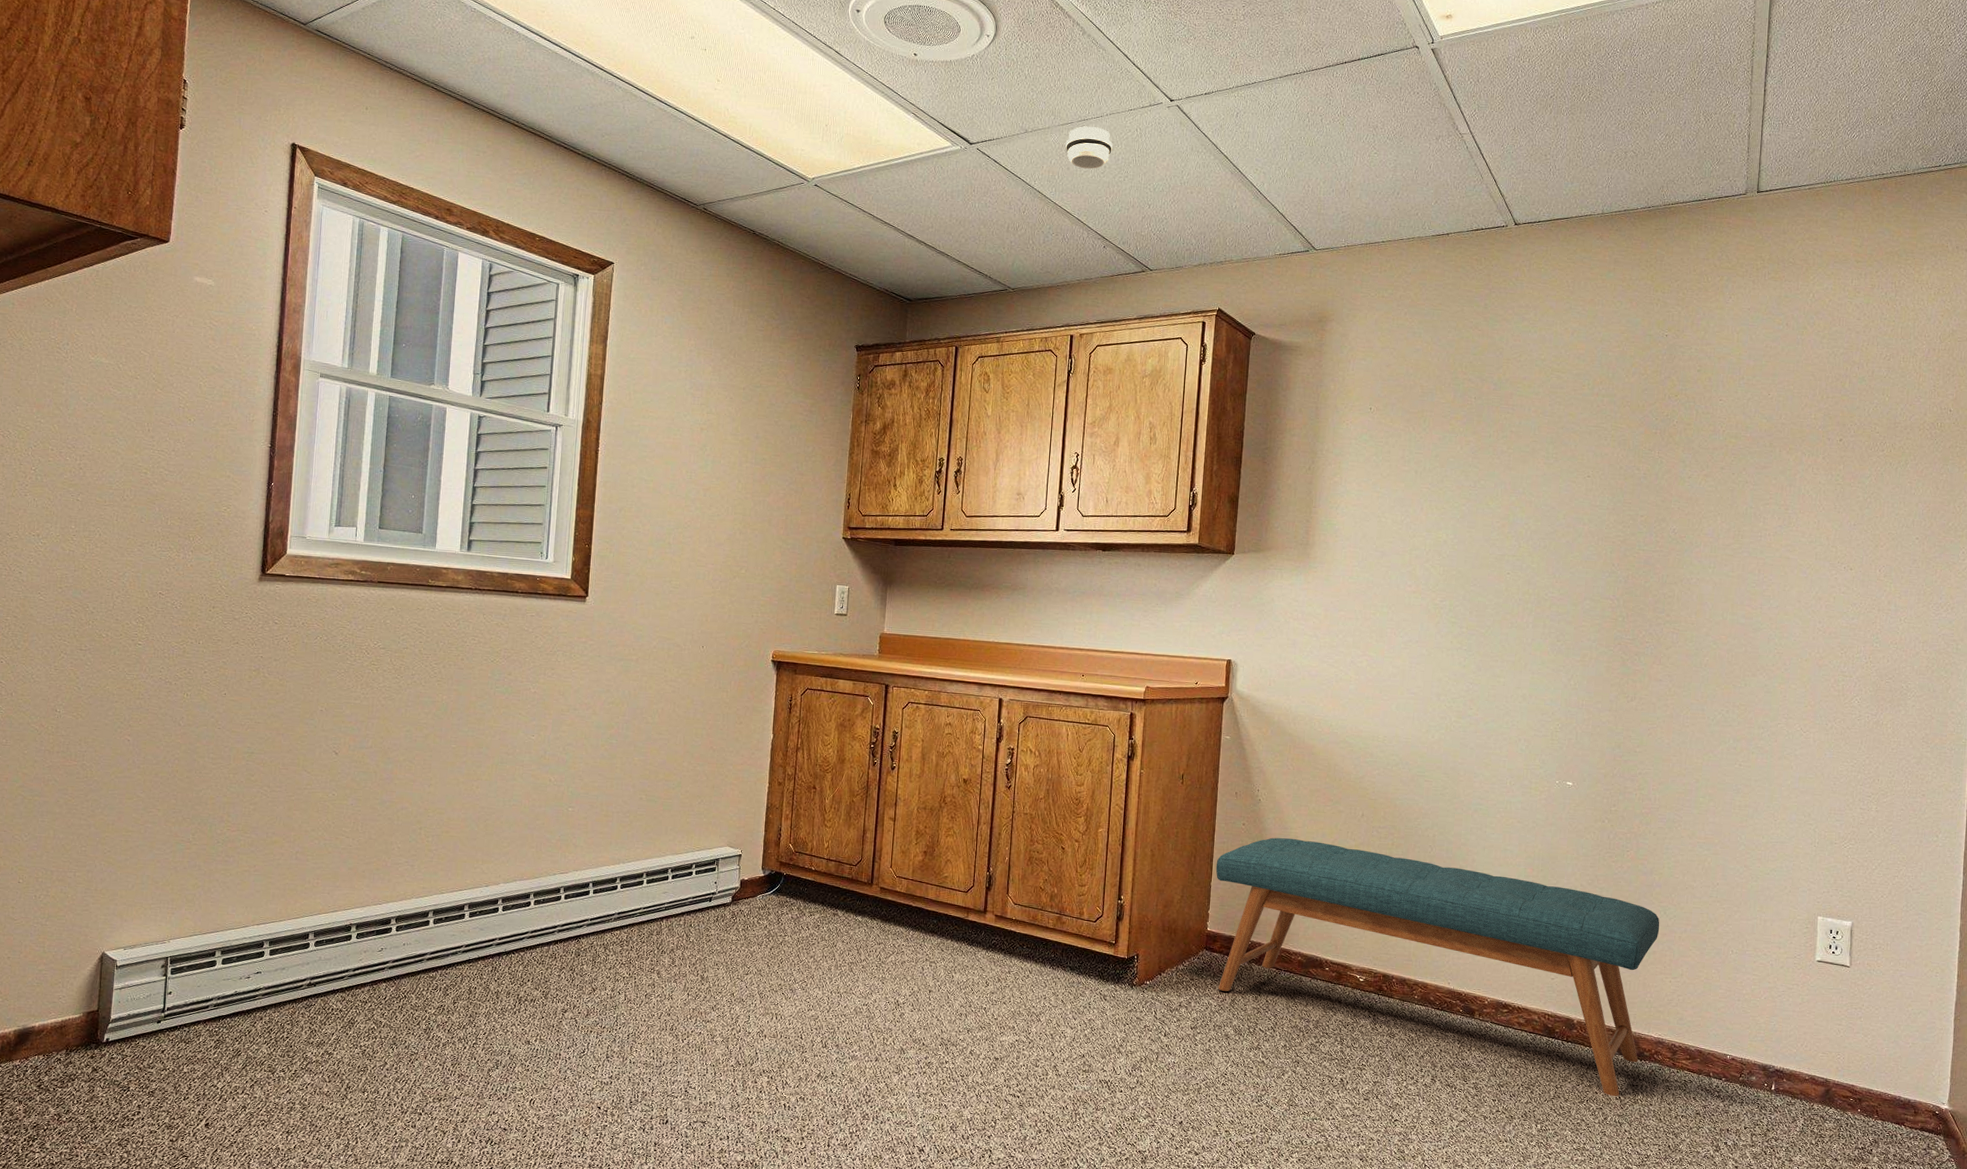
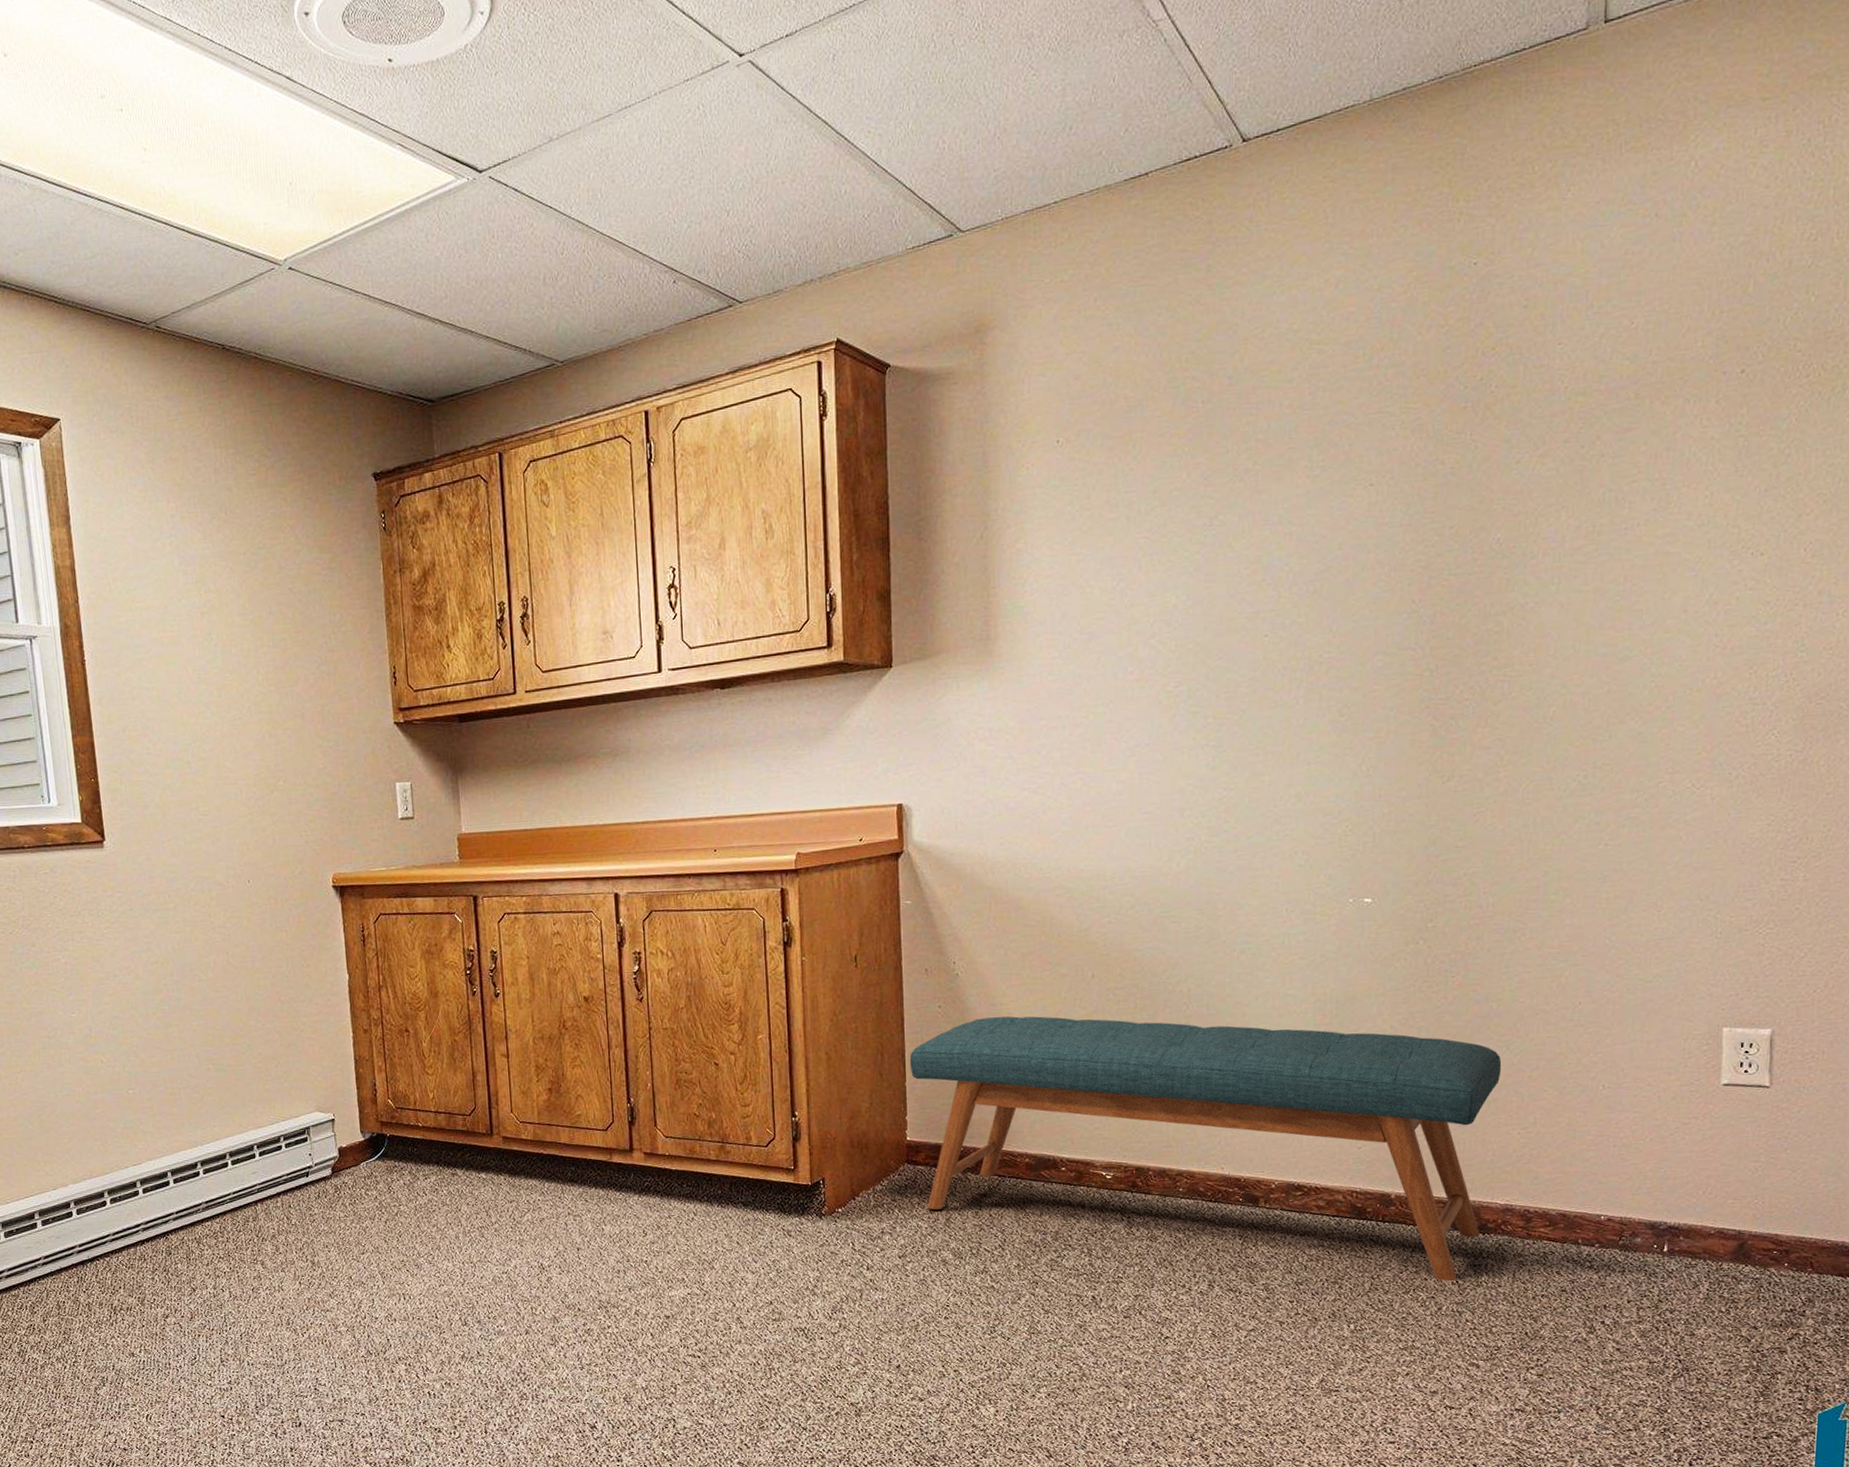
smoke detector: present [1065,126,1113,169] -> none [604,114,669,178]

